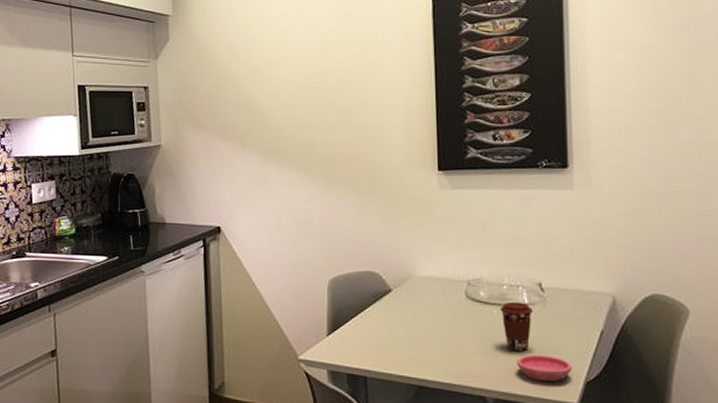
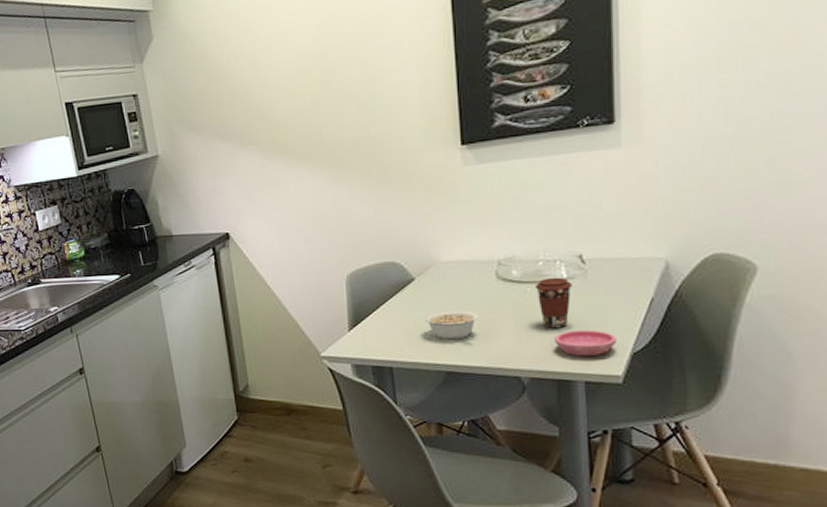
legume: none [399,324,449,354] -> present [424,310,479,340]

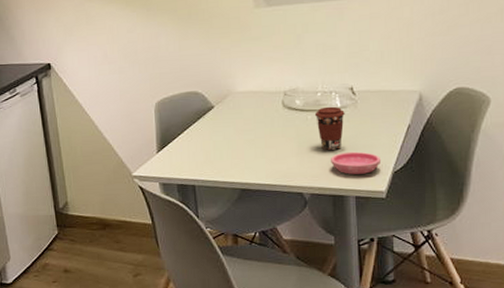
legume: present [424,310,479,340] -> none [222,135,269,161]

